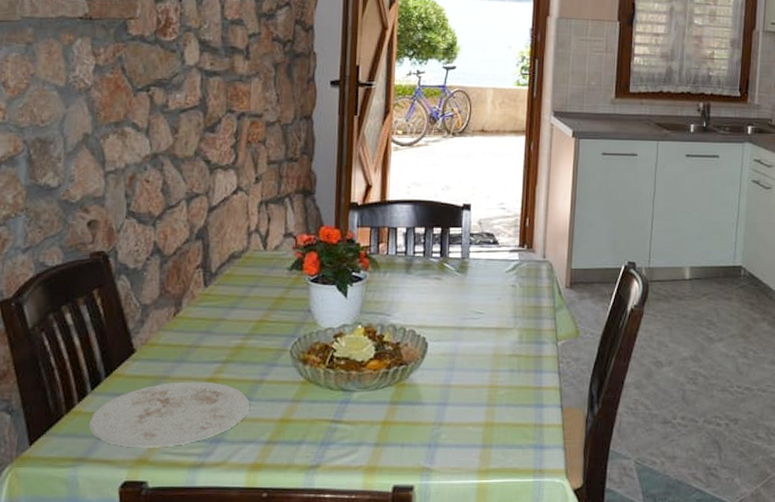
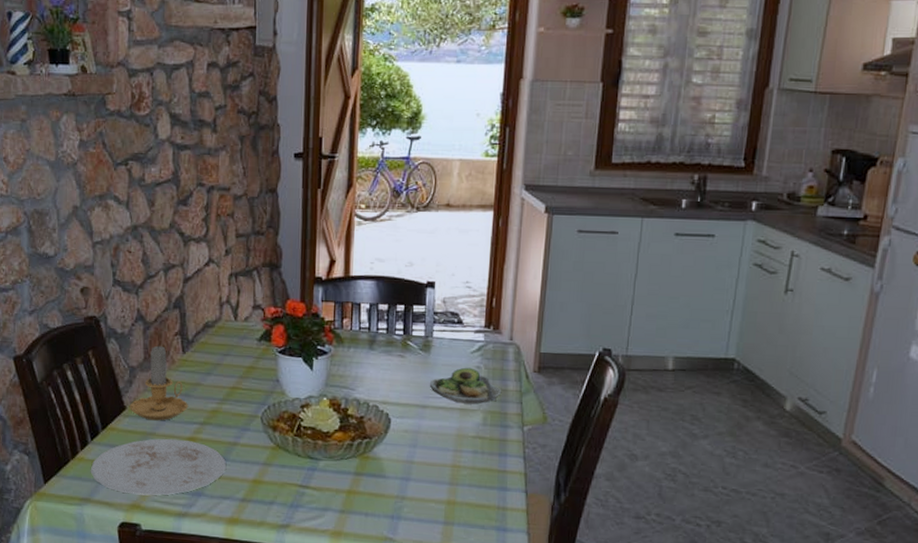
candle: none [140,277,209,363] -> present [130,343,188,421]
salad plate: none [466,286,537,323] -> present [429,367,502,404]

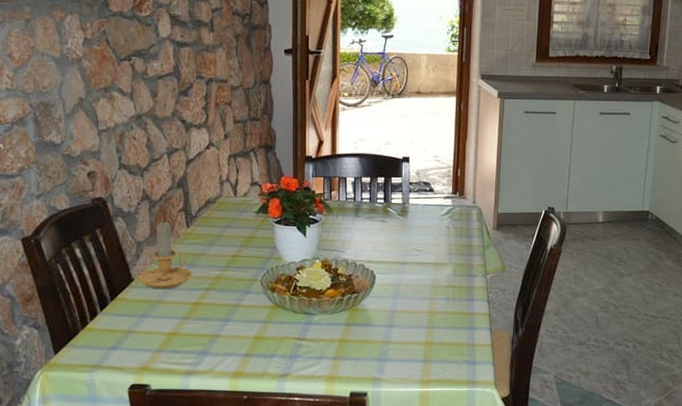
plate: present [90,438,226,496] -> none [100,305,229,358]
salad plate: present [429,367,502,404] -> none [407,228,468,259]

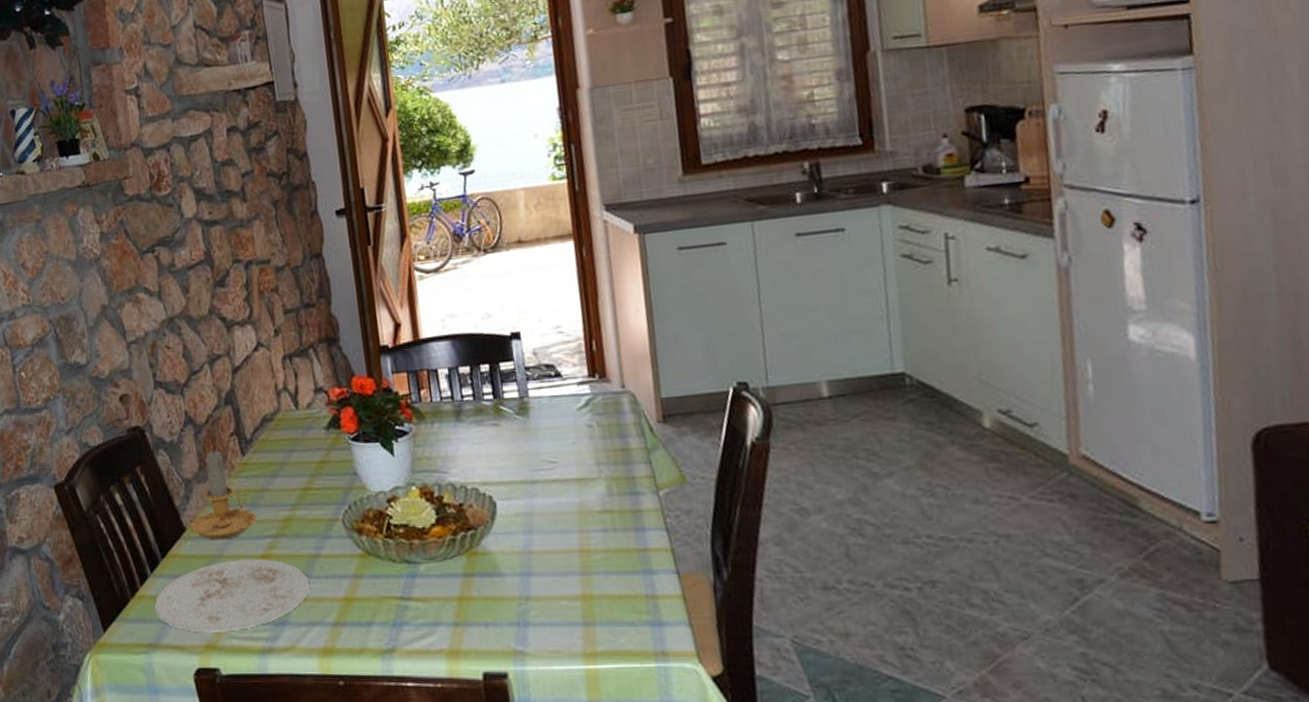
plate: none [100,305,229,358] -> present [154,558,310,633]

